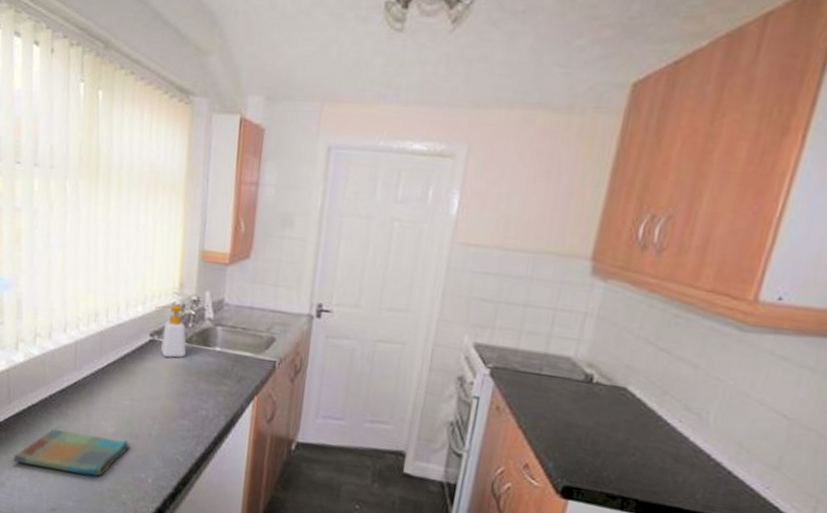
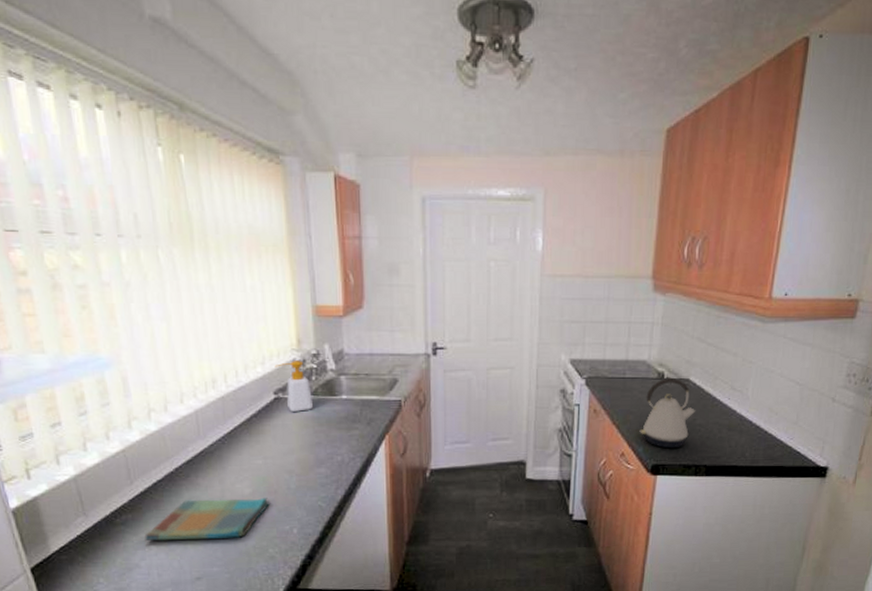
kettle: none [551,382,632,471] -> present [639,378,696,449]

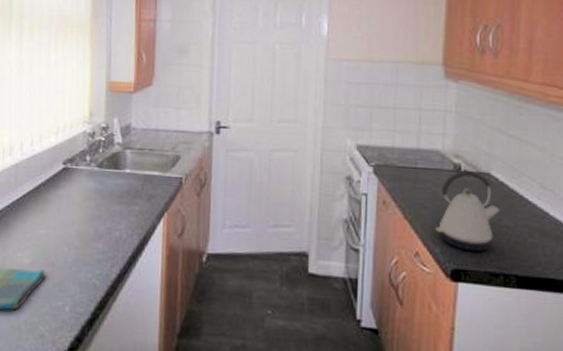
soap bottle: present [274,361,313,412] -> none [66,132,98,183]

